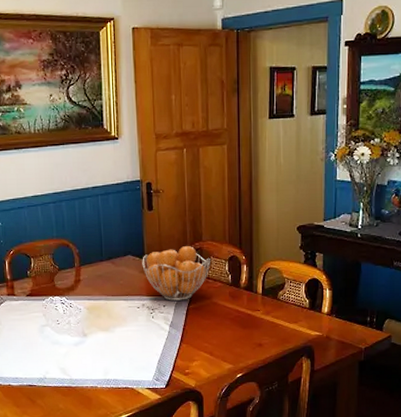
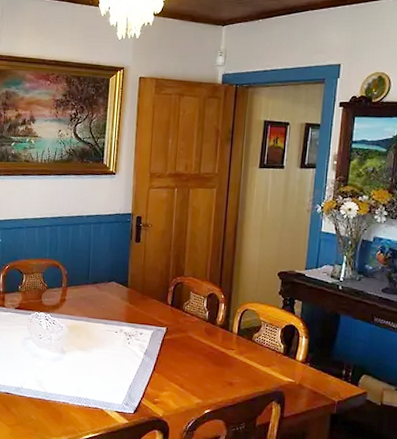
fruit basket: present [142,246,210,301] -> none [124,279,190,331]

